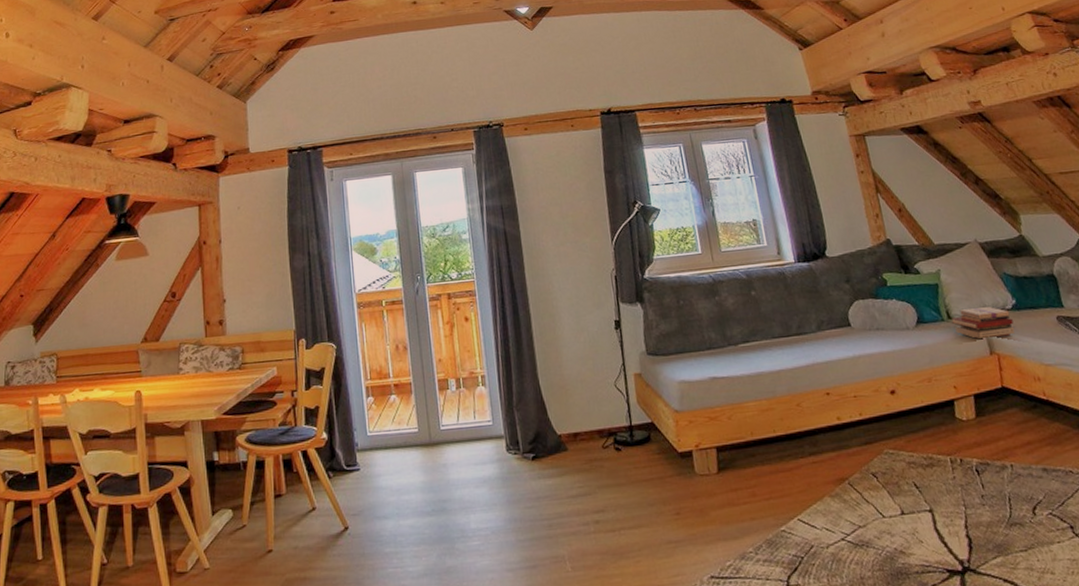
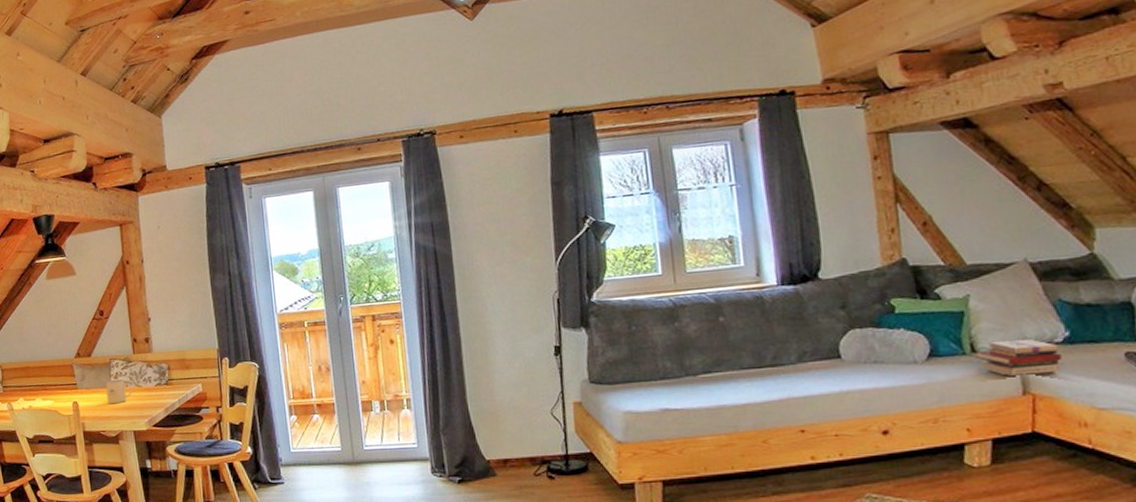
mug: none [173,364,203,392] -> present [105,379,133,404]

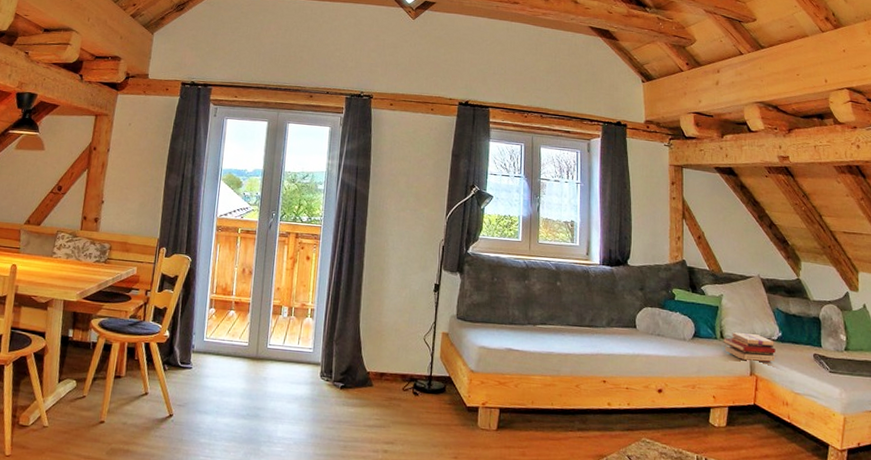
mug: present [105,379,133,404] -> none [45,250,73,273]

